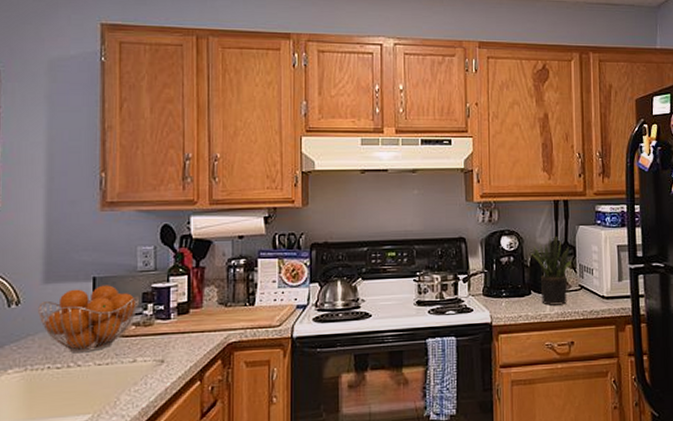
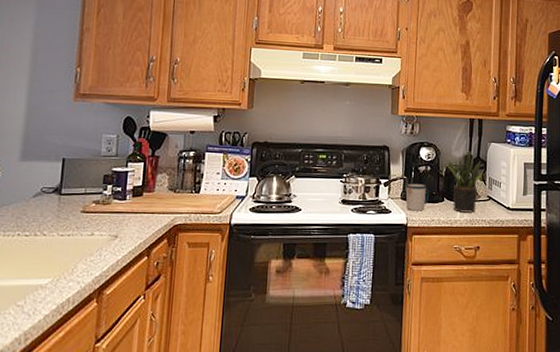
fruit basket: present [38,285,140,353] -> none [13,166,102,224]
mug: none [488,276,514,308] -> present [405,183,429,211]

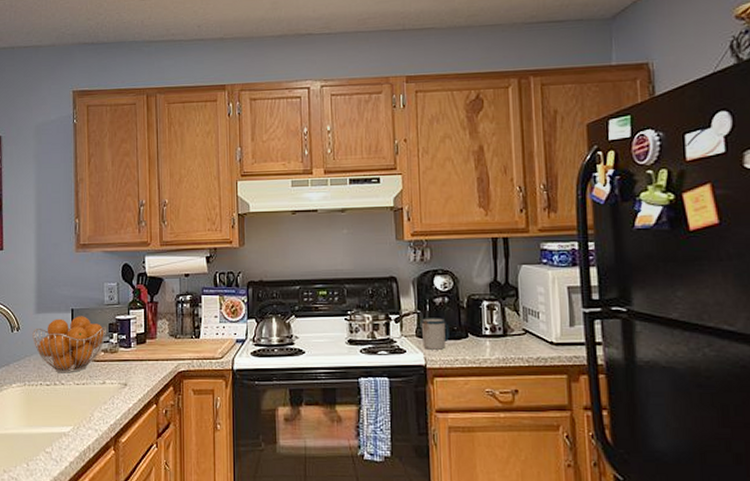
fruit basket: none [13,166,102,224] -> present [33,316,107,373]
potted plant: present [446,151,482,213] -> none [467,277,514,350]

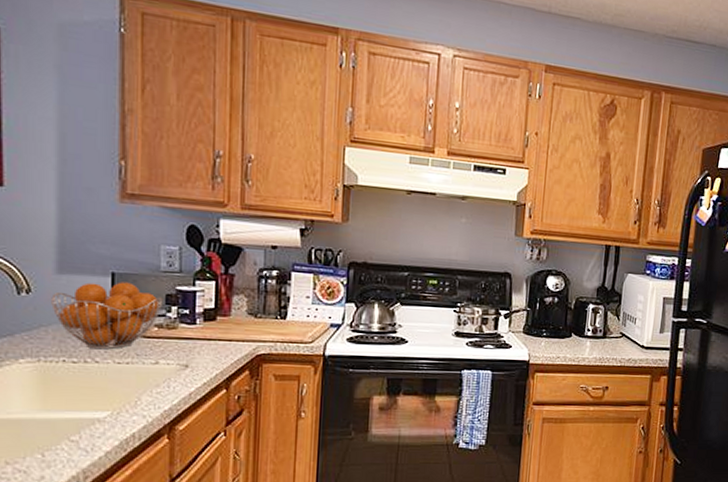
mug: present [421,318,450,350] -> none [528,315,556,347]

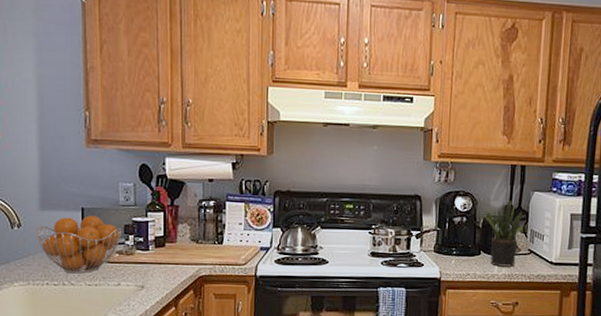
potted plant: none [575,281,616,350] -> present [483,201,523,267]

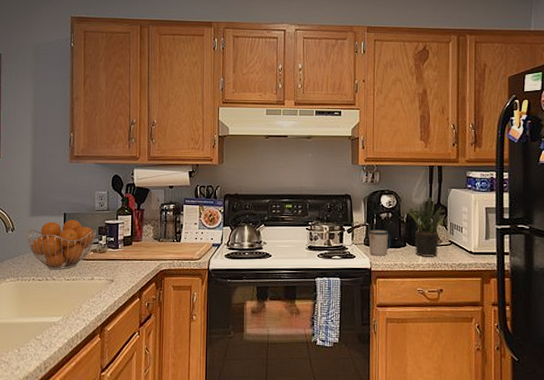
mug: none [439,235,465,265] -> present [368,229,391,256]

